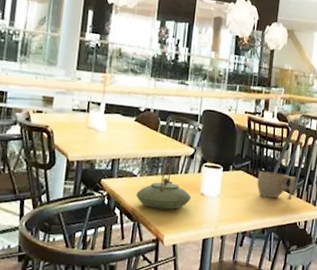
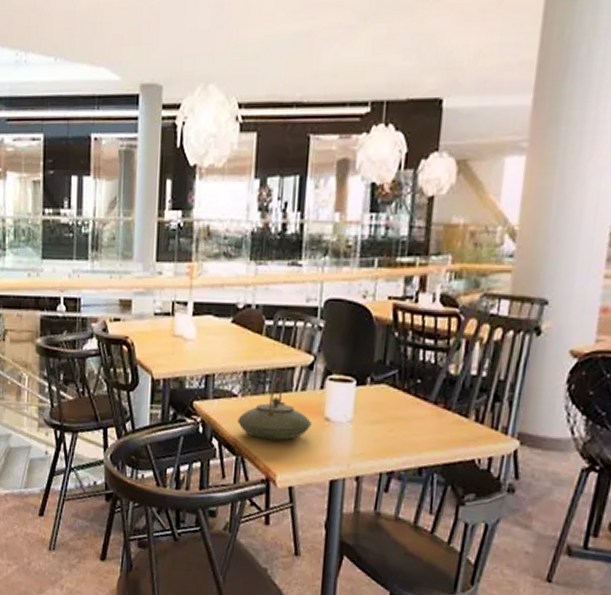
cup: present [257,171,296,201] -> none [408,384,474,427]

